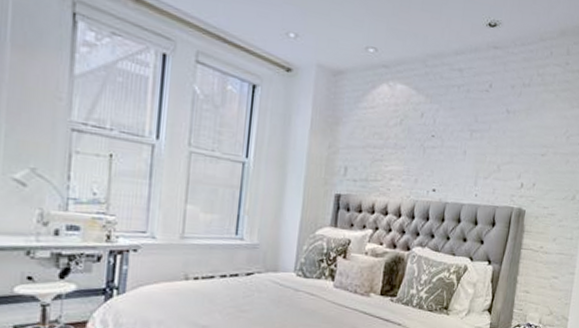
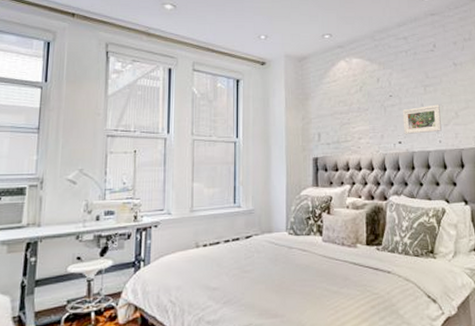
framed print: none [439,153,483,185] -> present [402,104,442,134]

